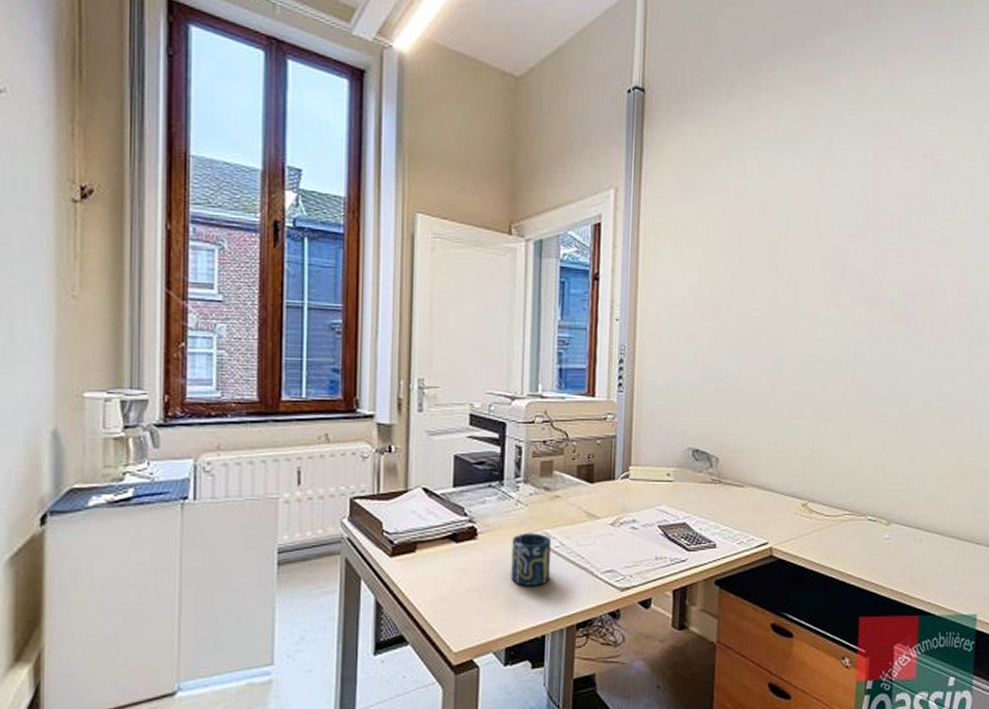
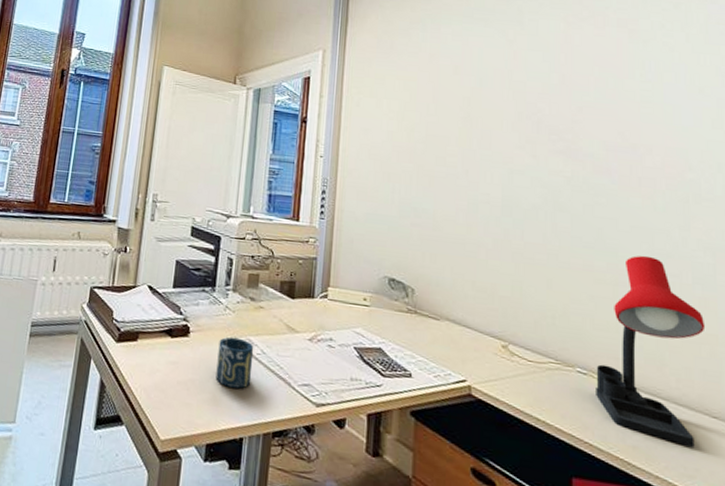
desk lamp: none [883,400,978,572] -> present [596,255,706,447]

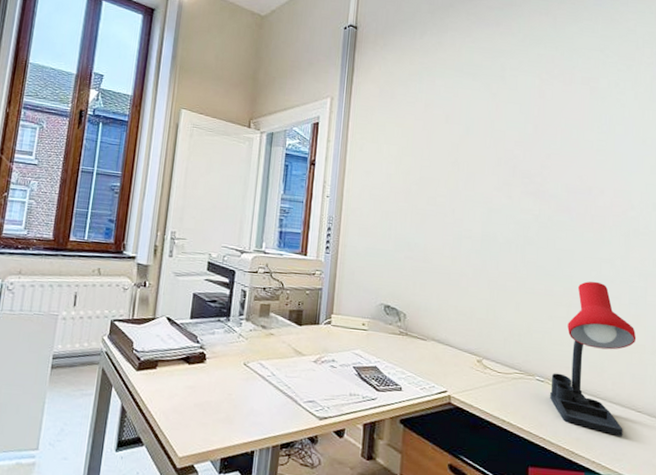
cup: present [215,336,254,389] -> none [230,361,265,408]

